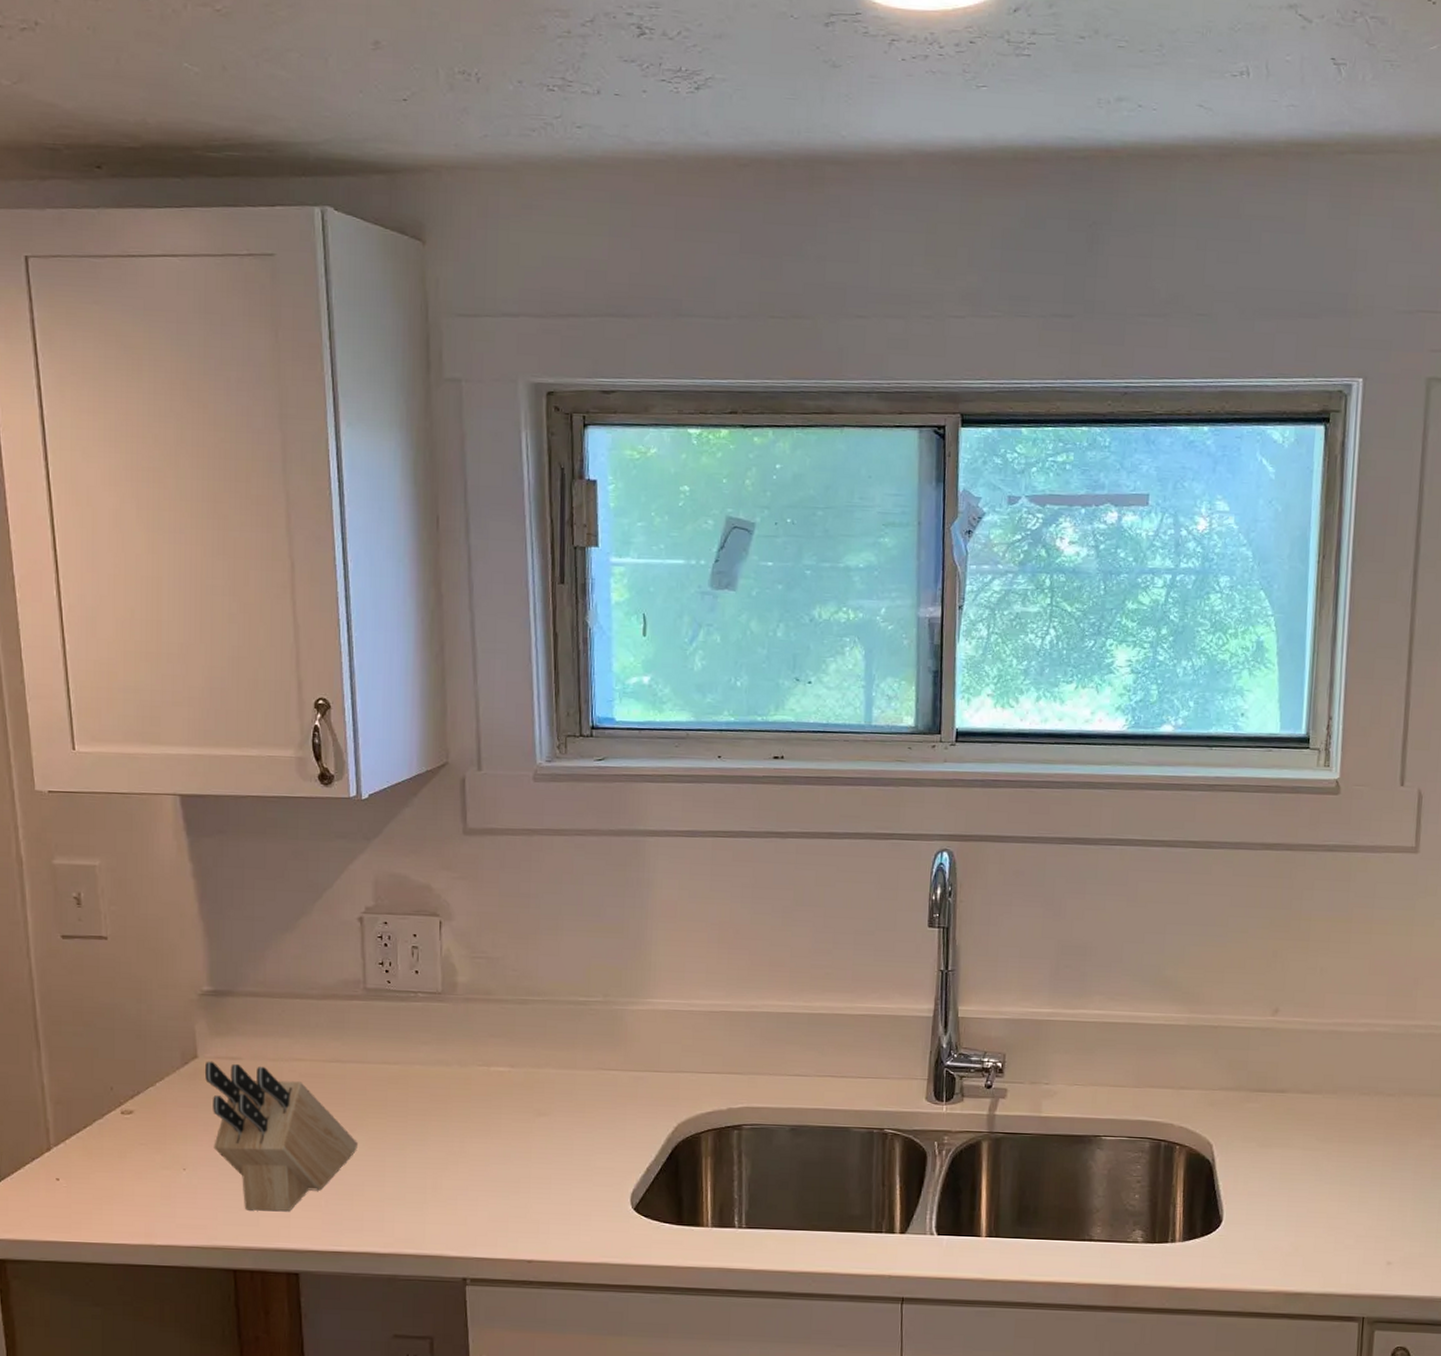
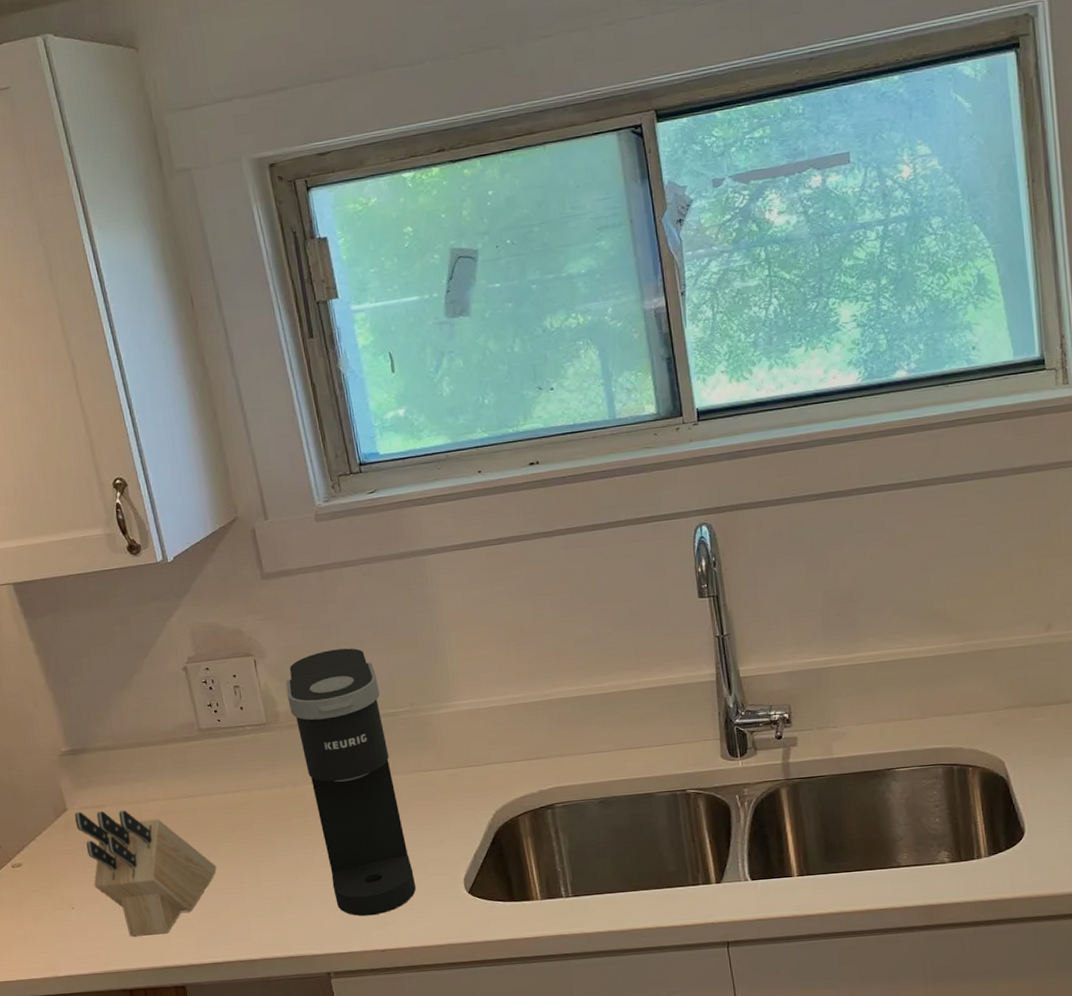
coffee maker: none [470,922,578,1221] -> present [286,648,417,916]

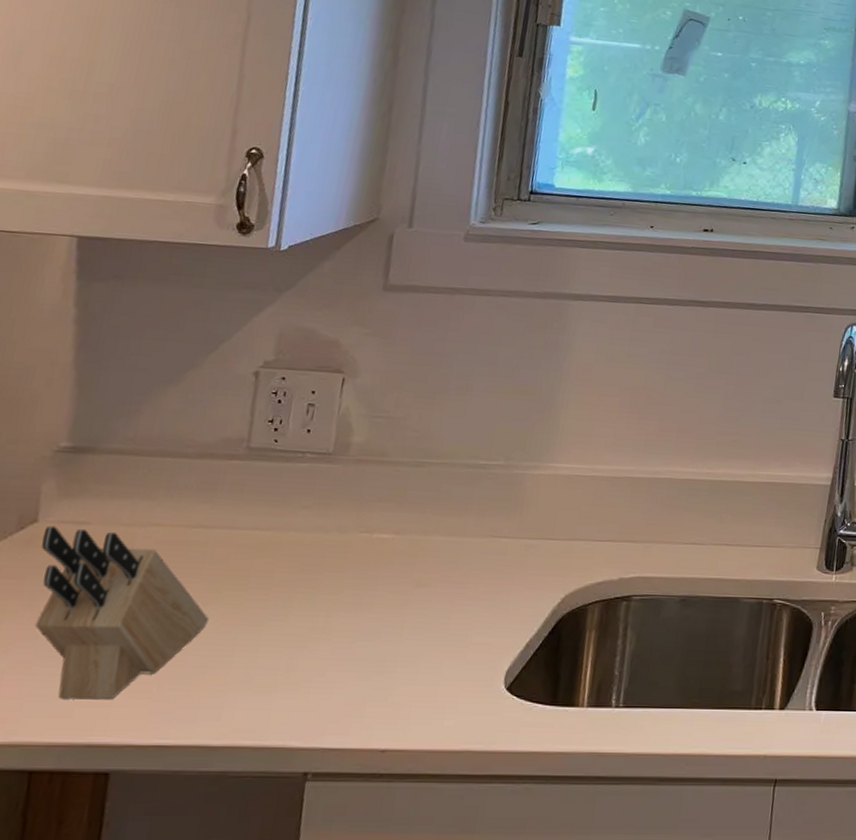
coffee maker: present [286,648,417,916] -> none [345,382,478,705]

